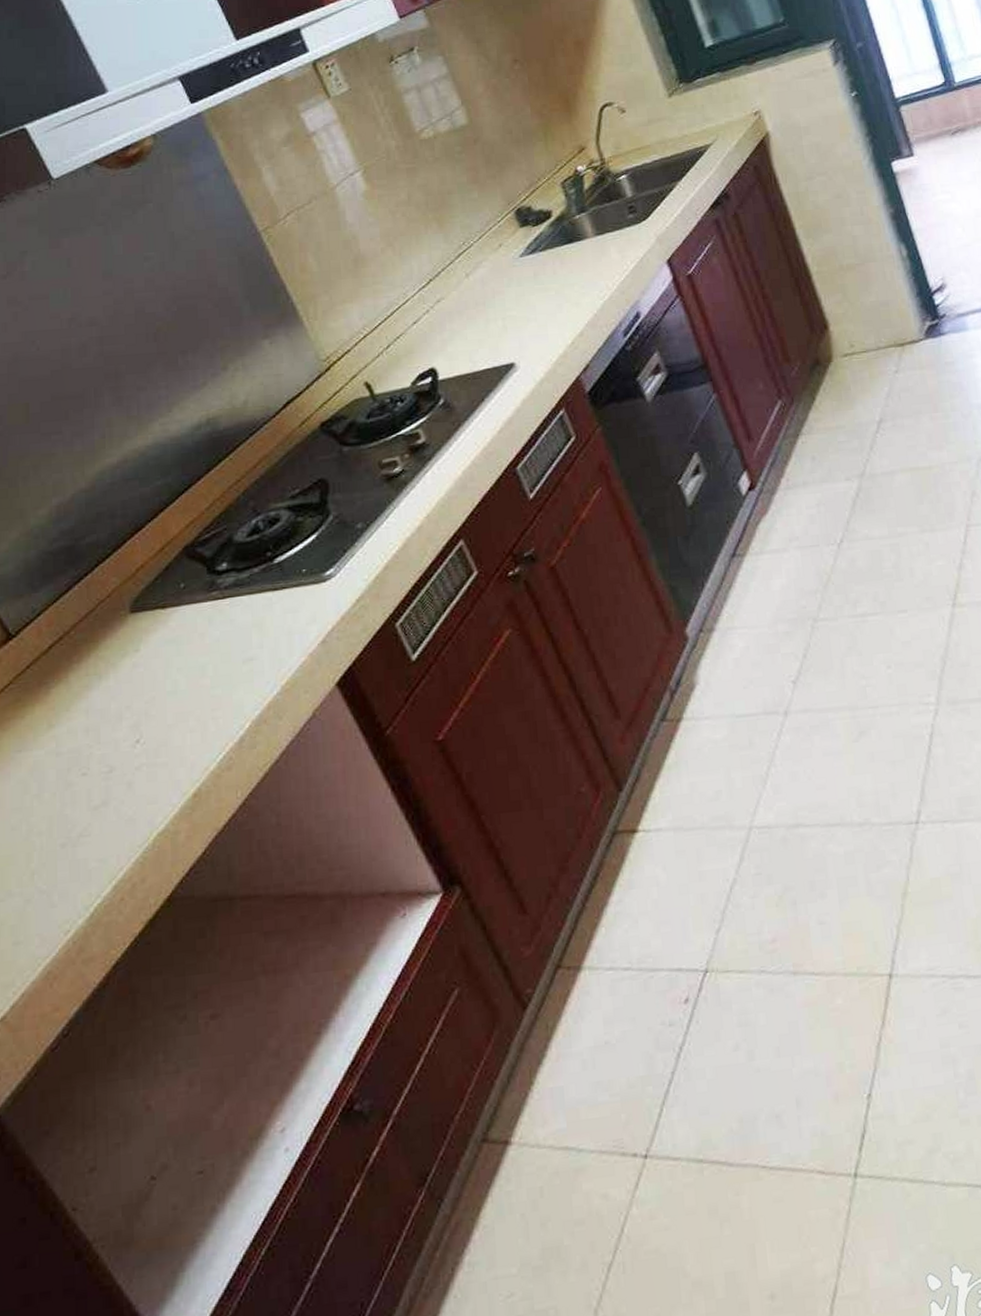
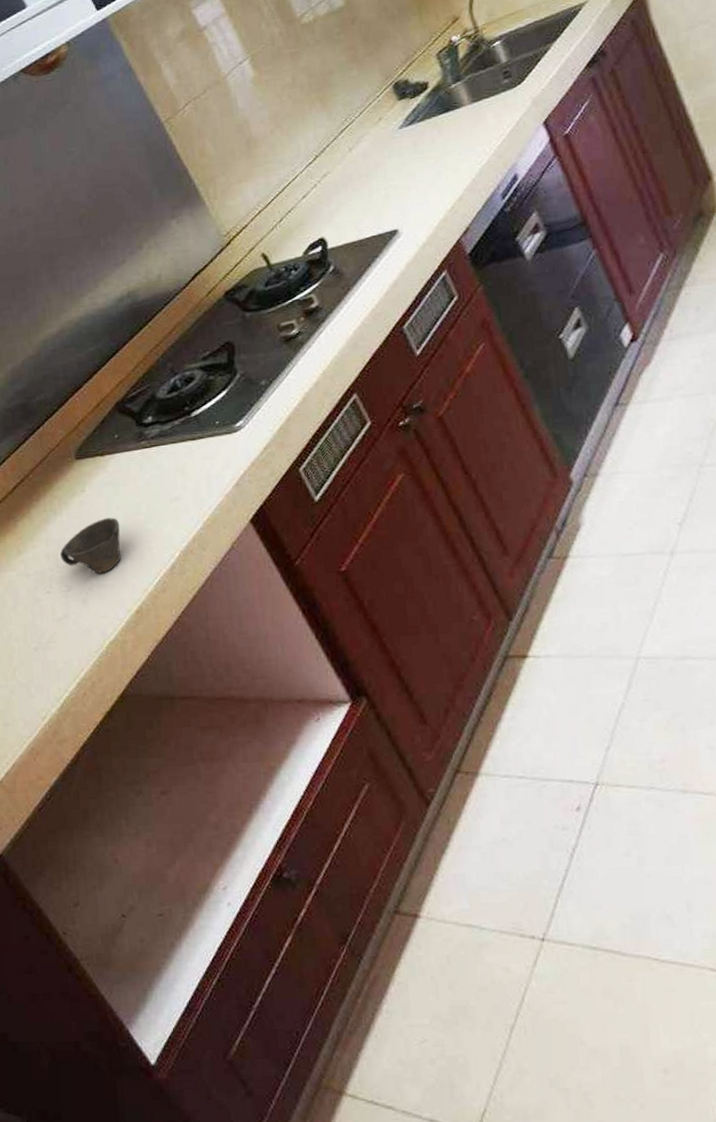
cup: none [103,682,180,750] -> present [60,517,122,574]

